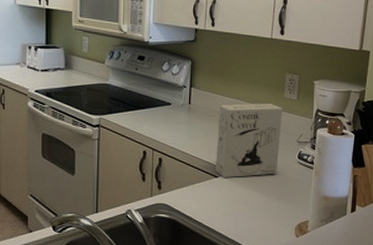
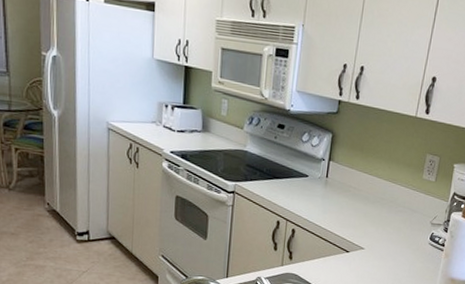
cereal box: present [215,103,283,177] -> none [347,180,420,254]

